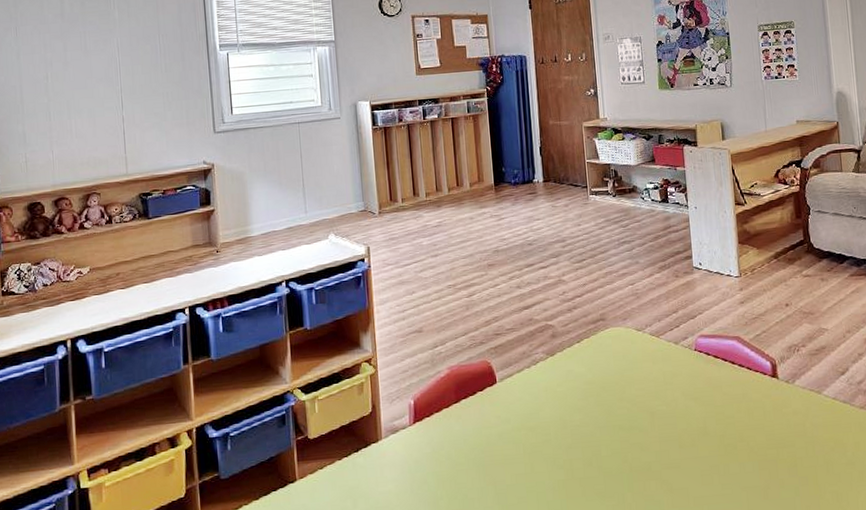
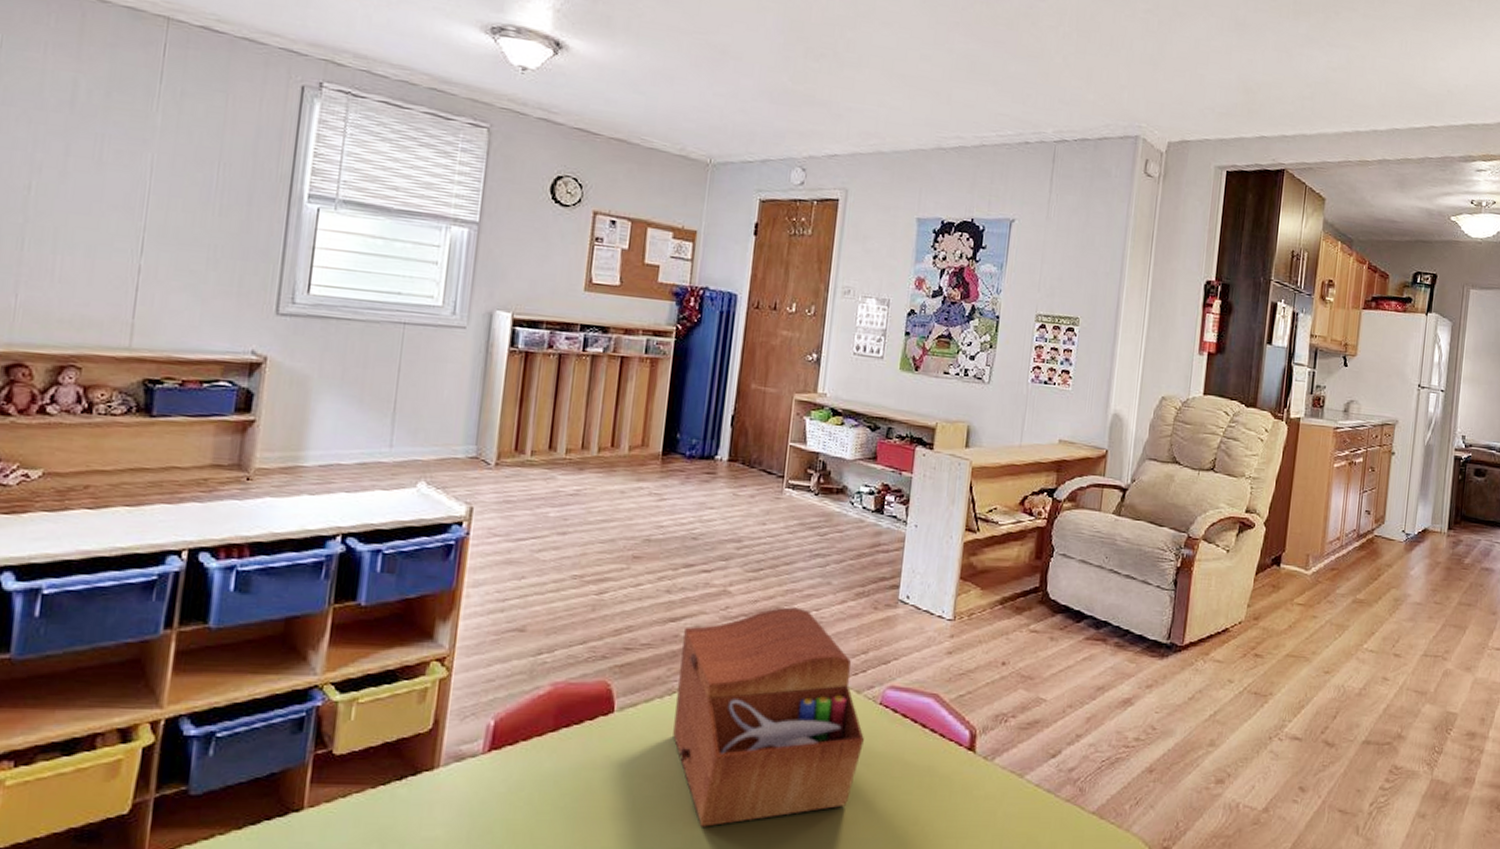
sewing box: none [536,284,688,462] -> present [673,606,864,827]

